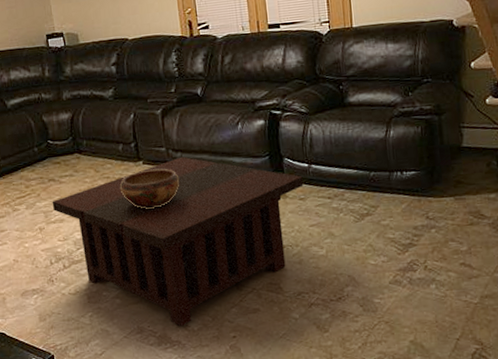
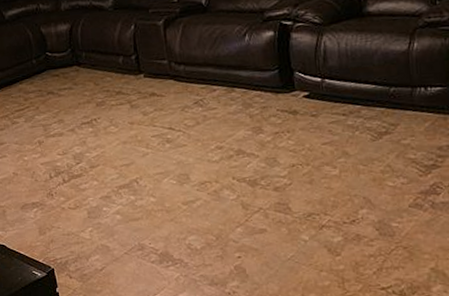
coffee table: present [52,156,304,327] -> none [51,69,316,245]
decorative bowl: present [119,168,180,209] -> none [120,82,183,124]

